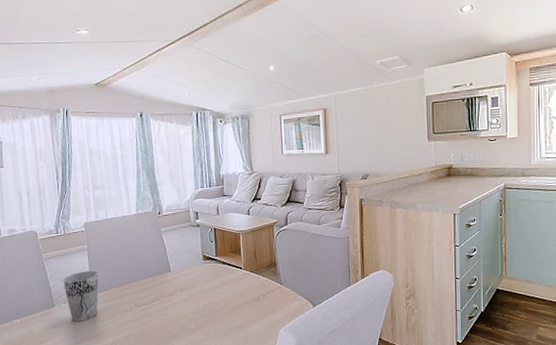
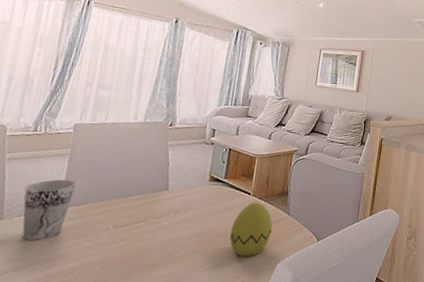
decorative egg: none [231,275,268,324] -> present [229,201,272,256]

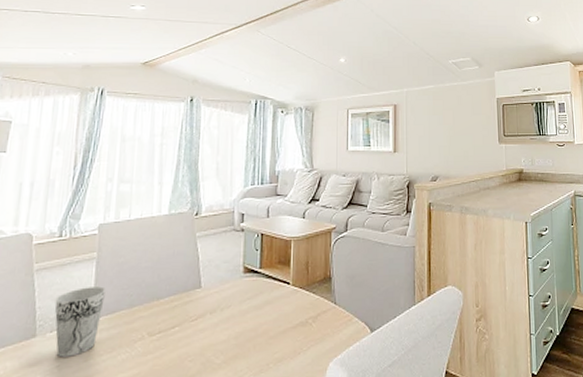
decorative egg: present [229,201,272,256] -> none [272,292,318,357]

